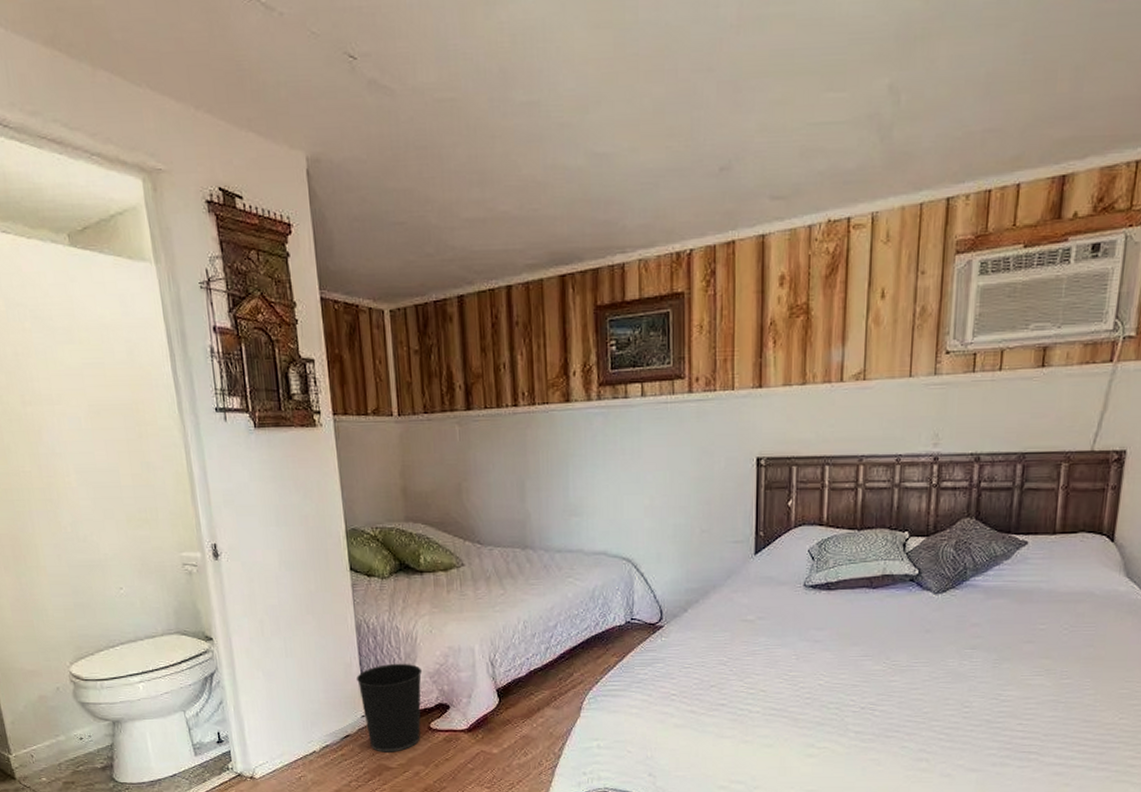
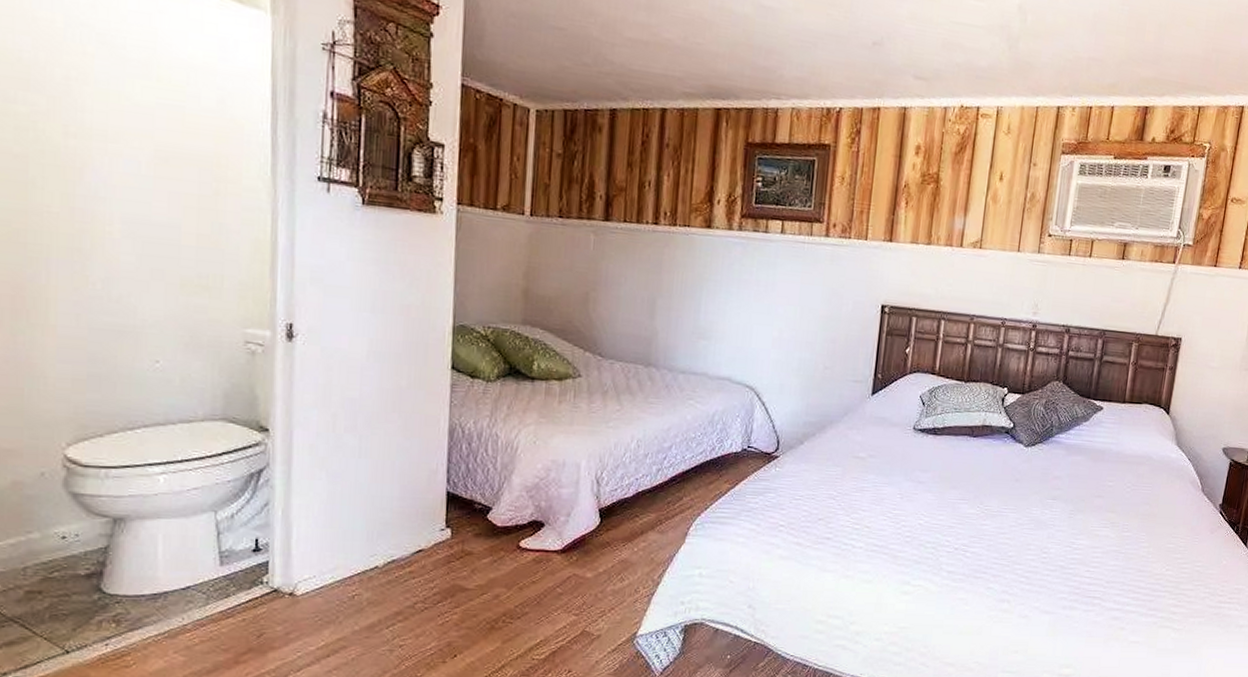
wastebasket: present [357,663,423,752] -> none [441,473,519,572]

